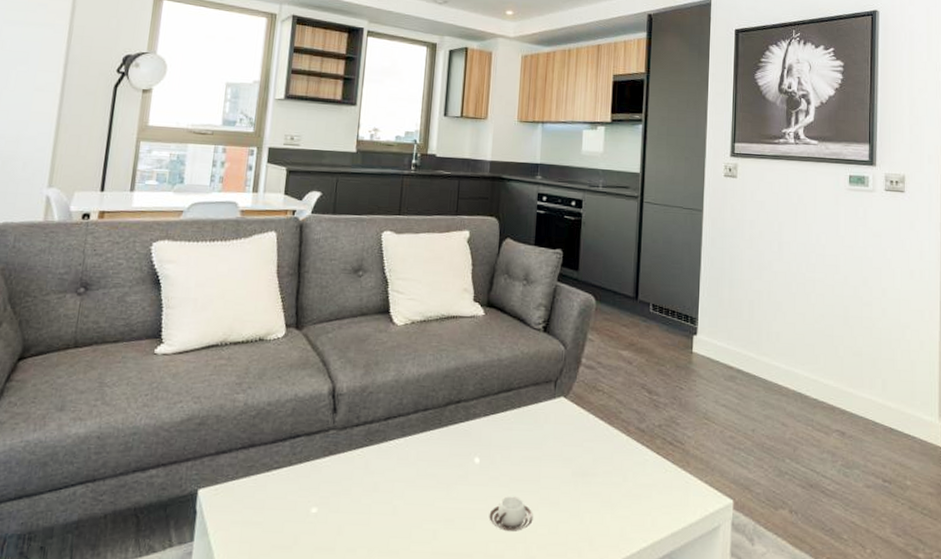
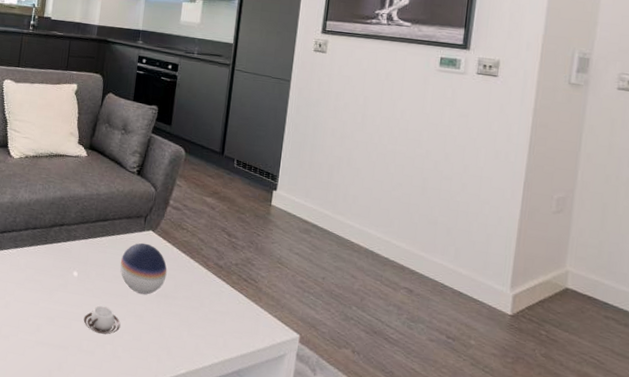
speaker: none [529,412,584,475] -> present [120,242,167,295]

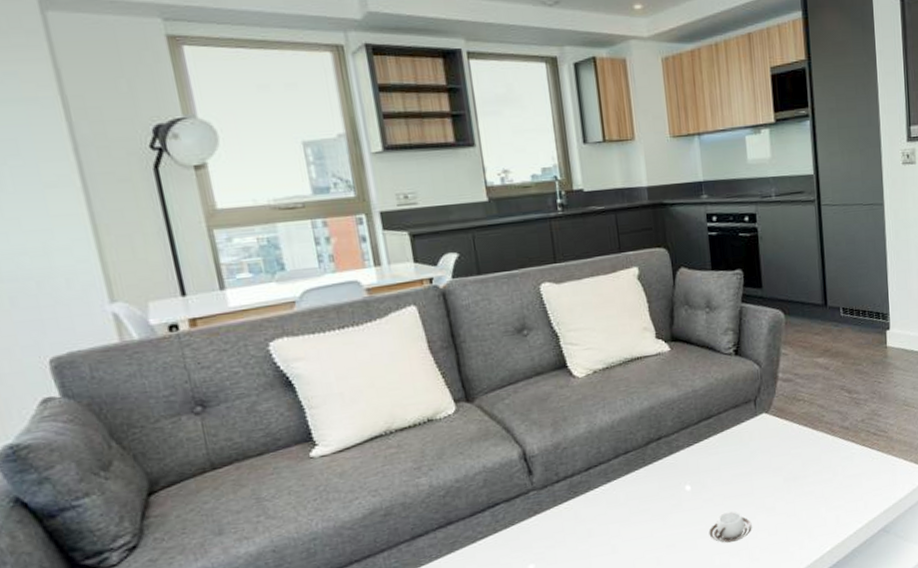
speaker: present [120,242,167,295] -> none [736,428,792,486]

